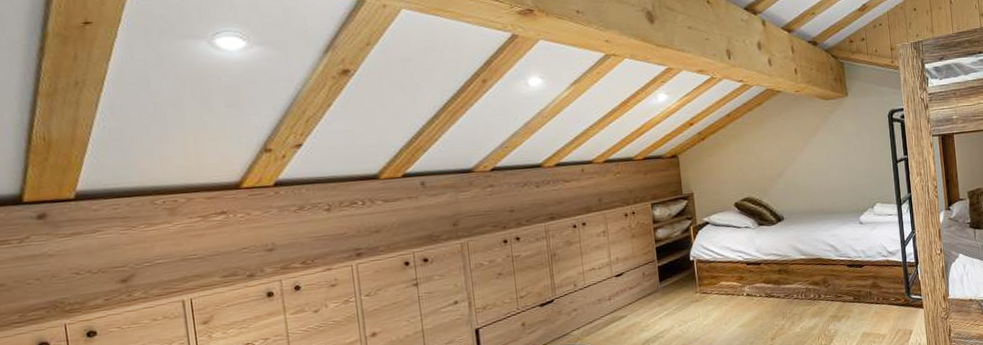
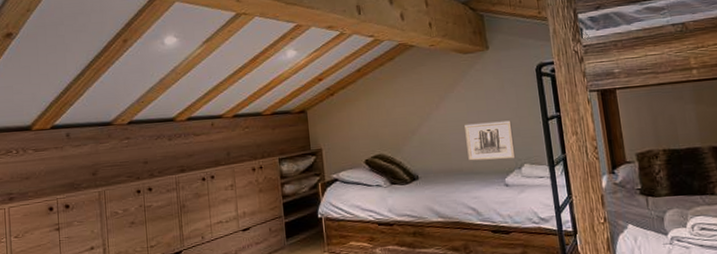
wall art: none [825,163,869,202] -> present [464,120,516,161]

